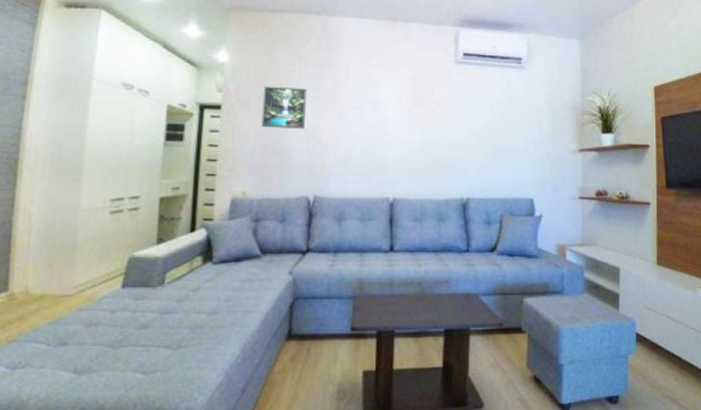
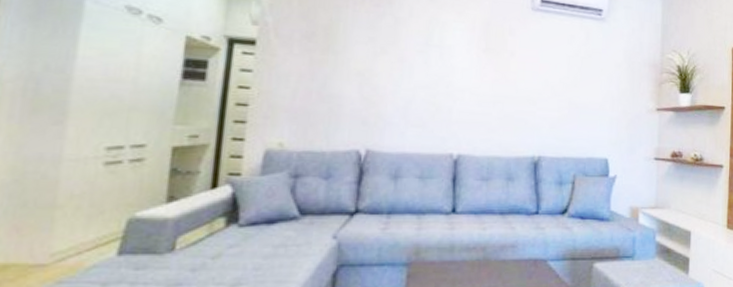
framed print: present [261,86,308,129] -> none [305,21,363,73]

